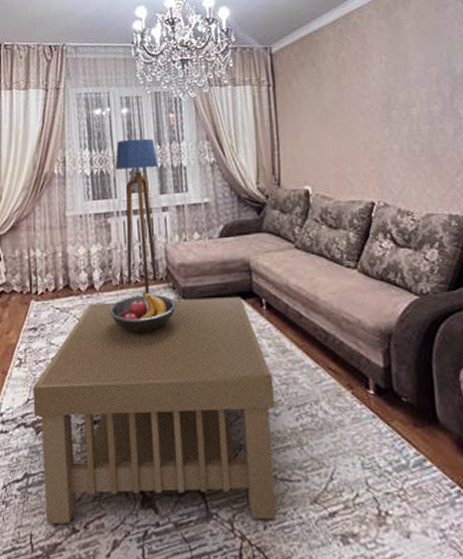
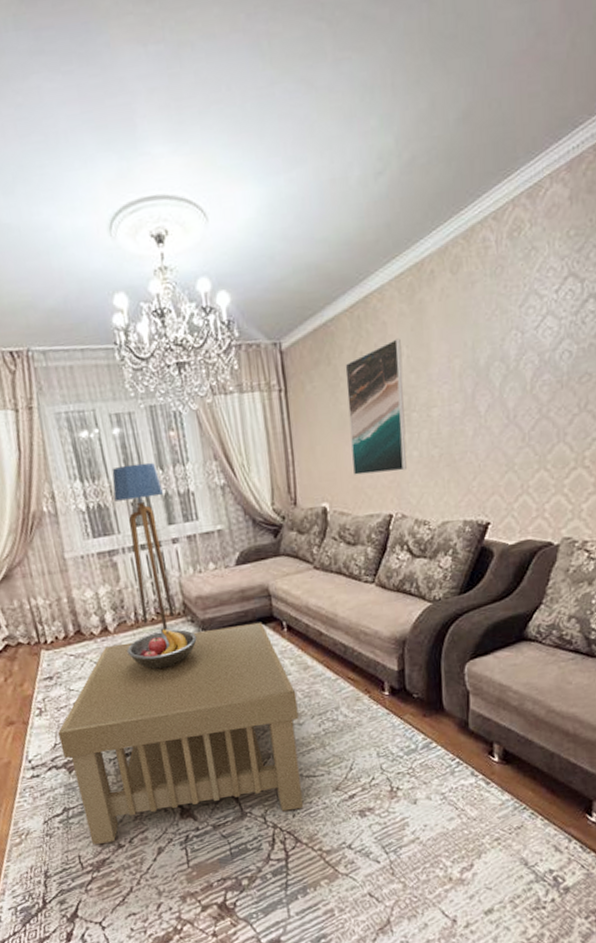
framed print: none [328,48,388,163] -> present [345,338,407,475]

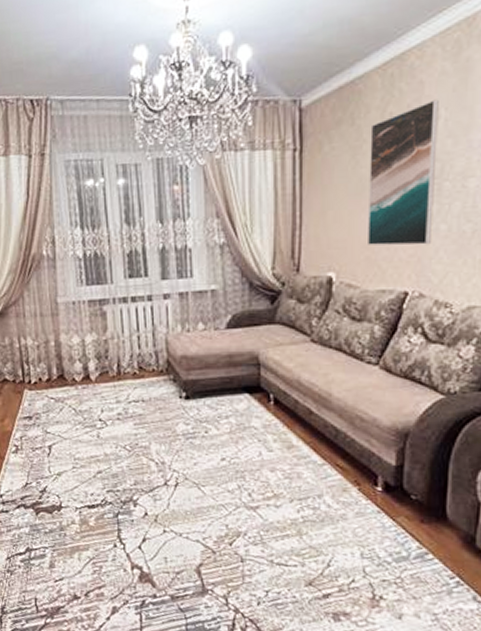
coffee table: present [58,622,303,846] -> none [31,390,276,598]
floor lamp: present [111,462,175,630] -> none [111,215,160,386]
fruit bowl: present [127,629,197,669] -> none [106,384,177,425]

